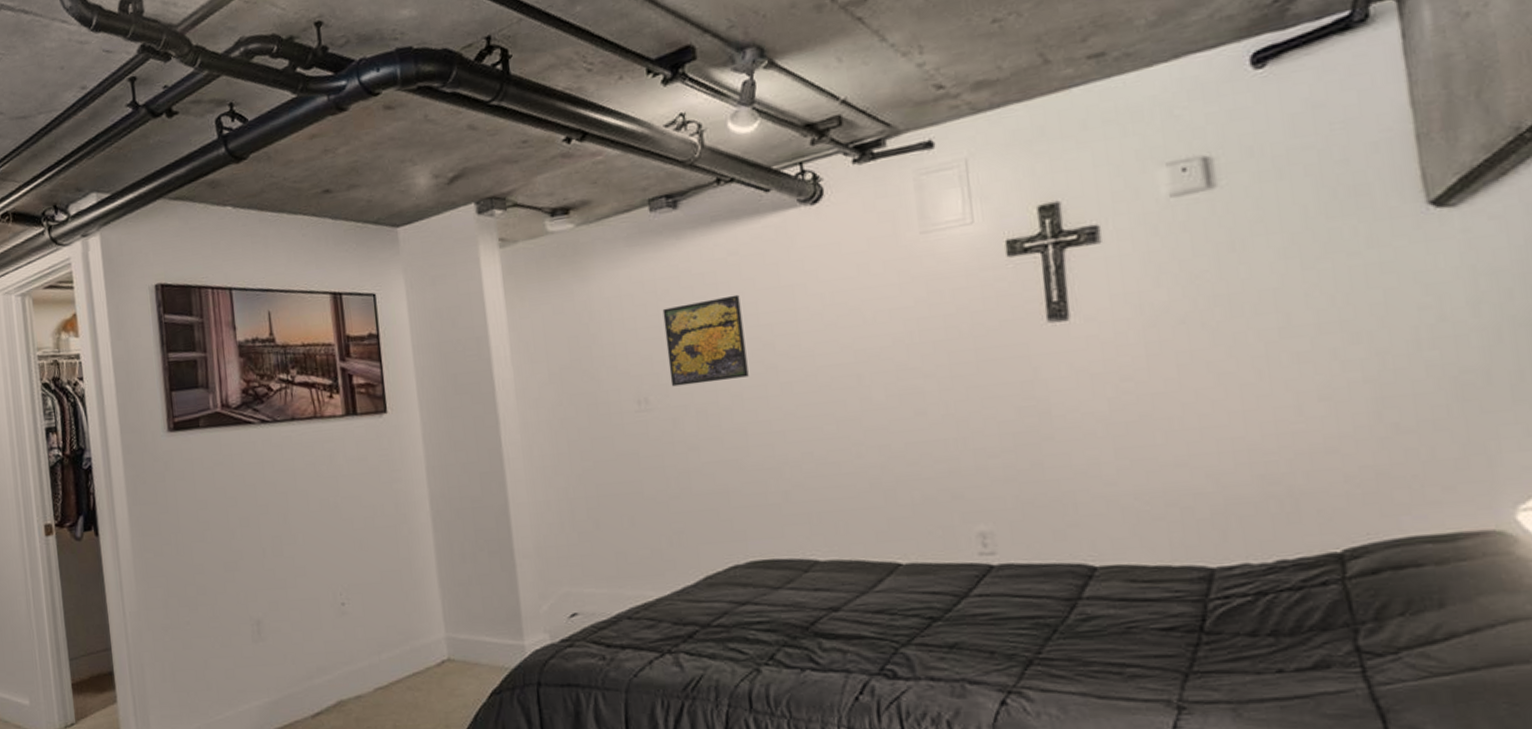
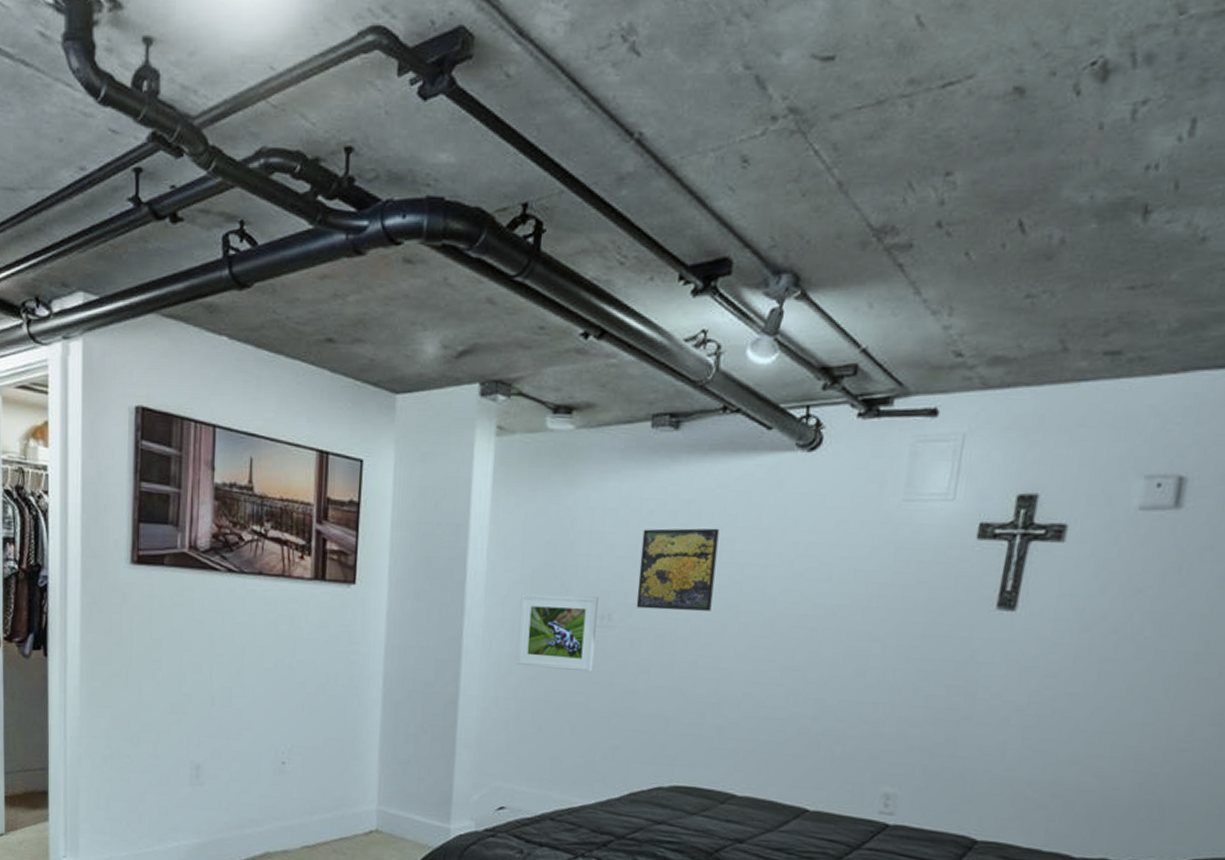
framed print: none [553,383,640,464] -> present [516,594,599,673]

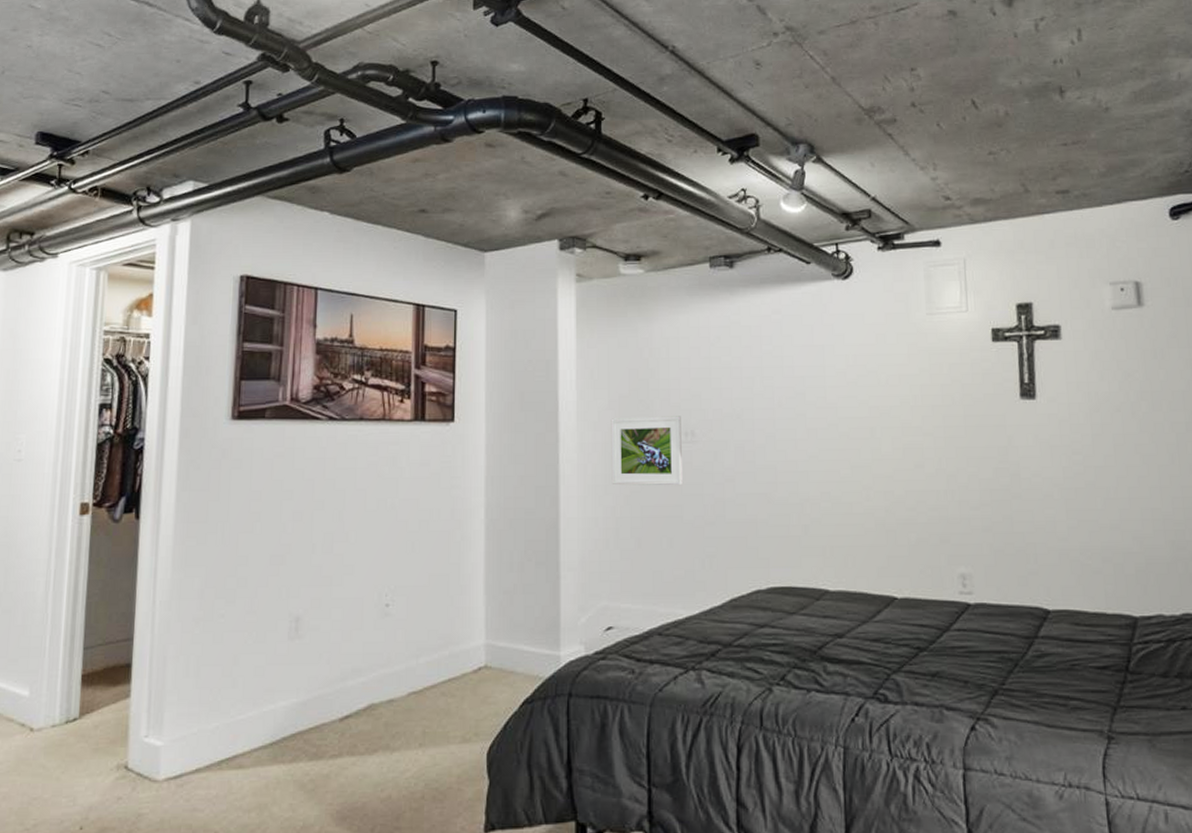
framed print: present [636,528,720,611] -> none [713,348,782,423]

